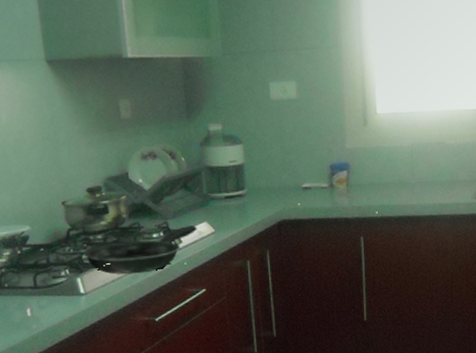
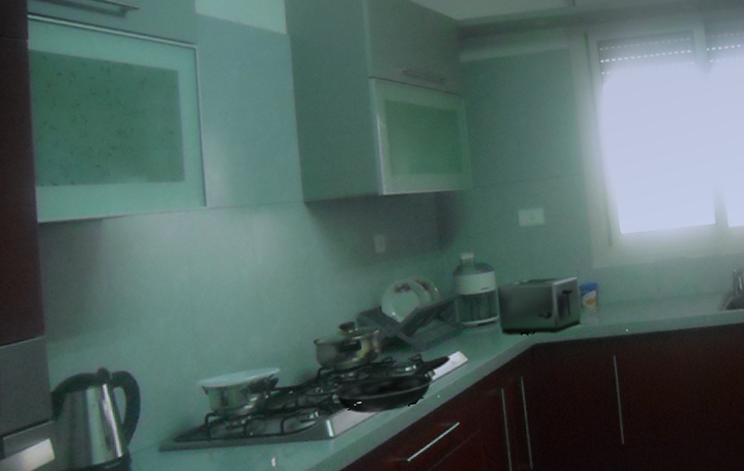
toaster: none [244,153,331,211] -> present [496,276,582,335]

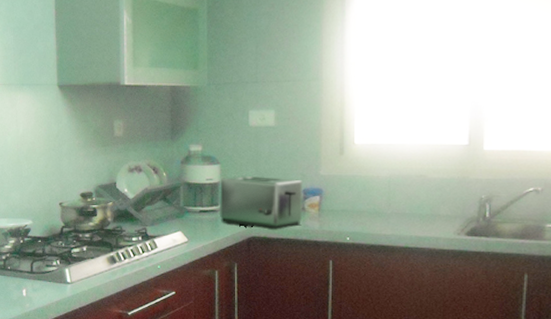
frying pan: present [334,356,450,414] -> none [73,234,172,271]

